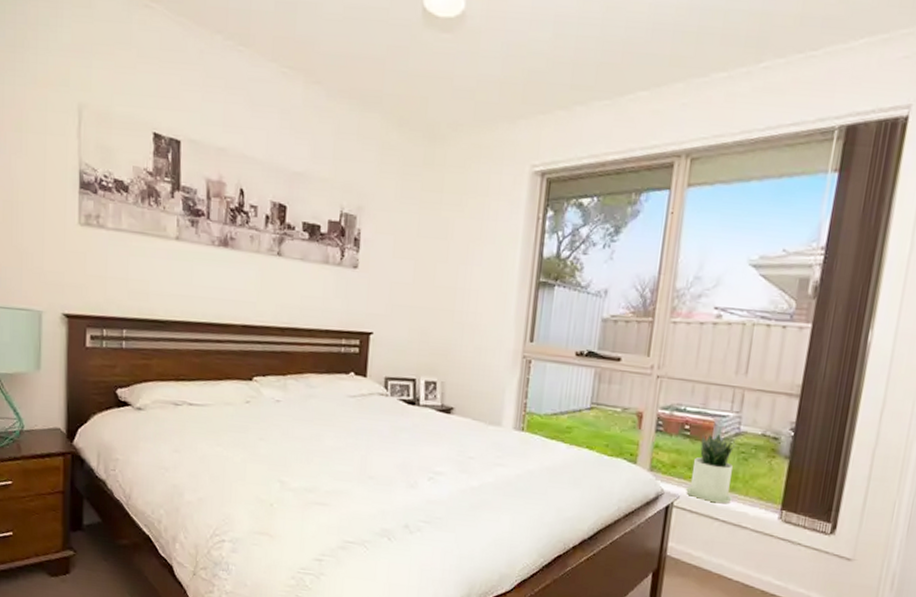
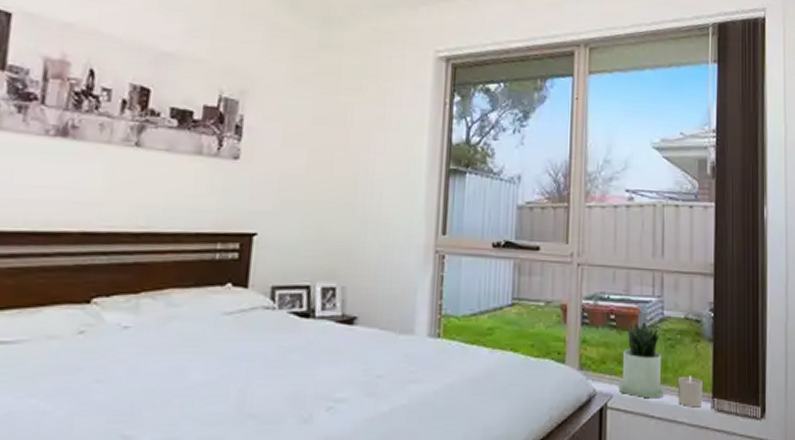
candle: none [744,486,773,517] -> present [678,376,703,408]

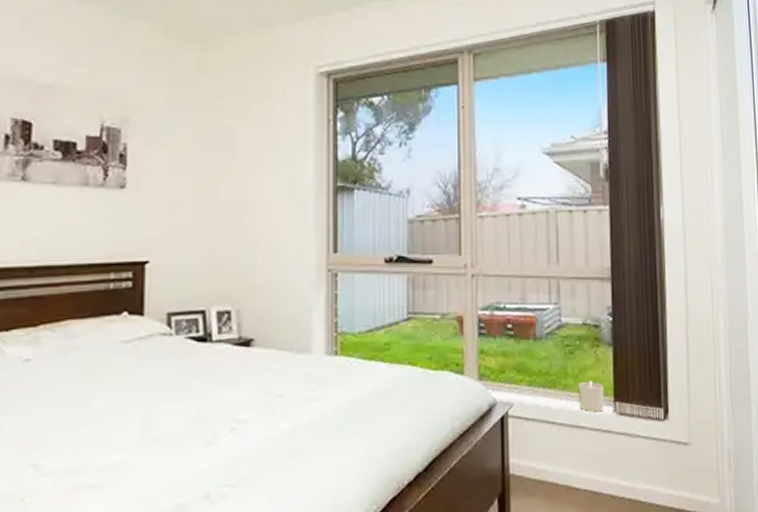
planter: present [617,321,665,399] -> none [517,328,565,406]

